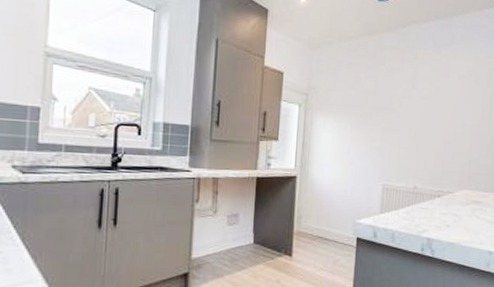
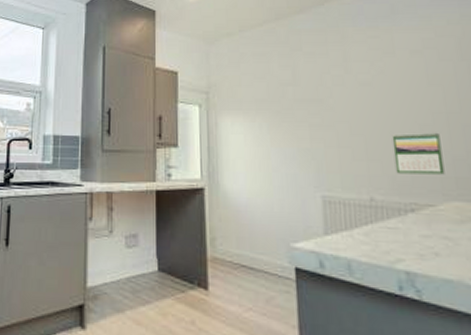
calendar: none [433,139,465,171] -> present [392,132,445,175]

